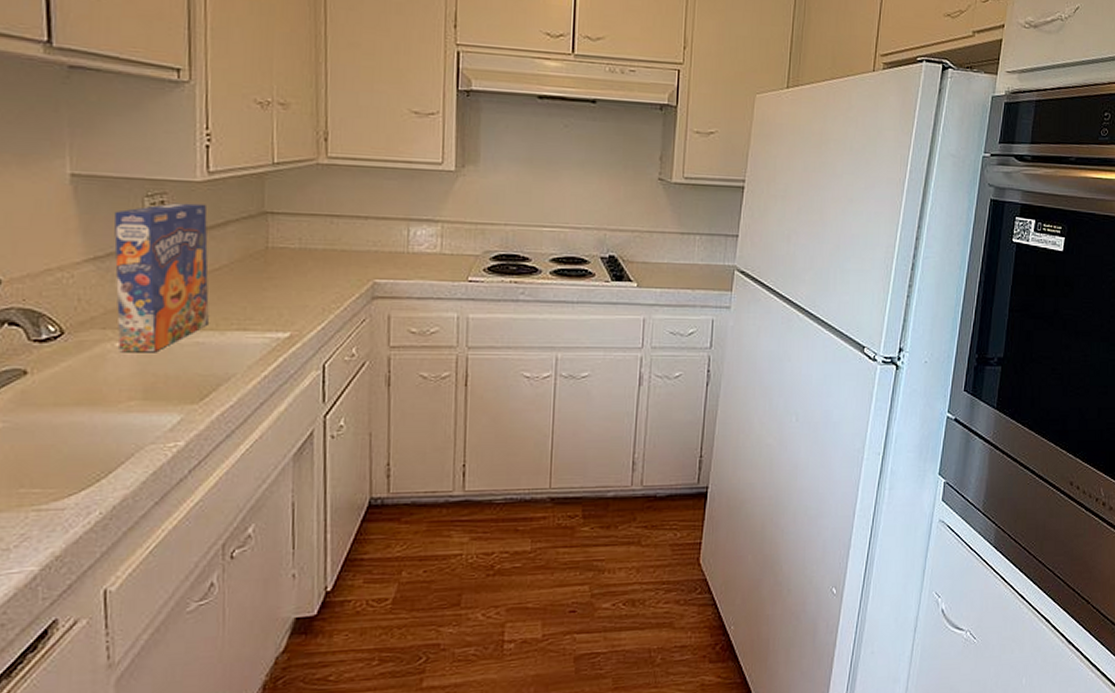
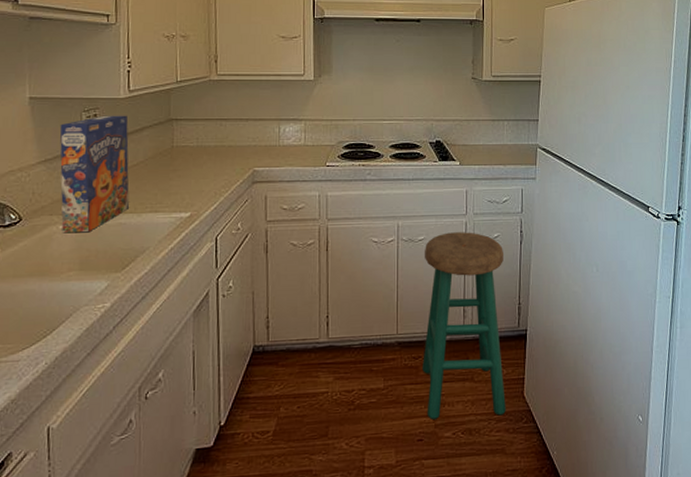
stool: none [579,369,685,588] -> present [423,232,506,419]

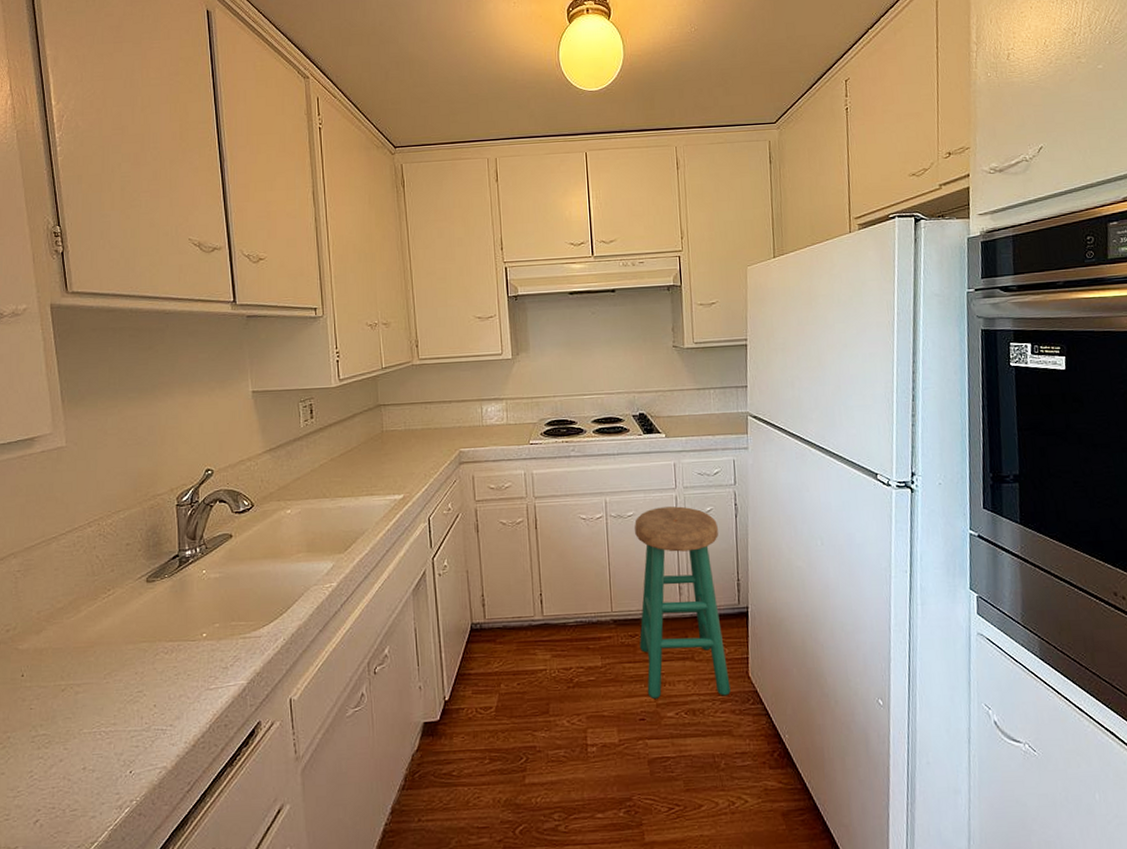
cereal box: present [59,115,129,234] -> none [280,403,347,518]

